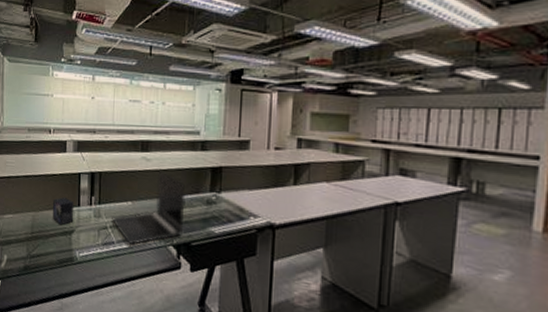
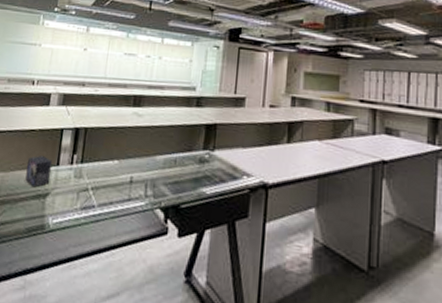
laptop: present [112,170,186,246] -> none [94,127,178,209]

